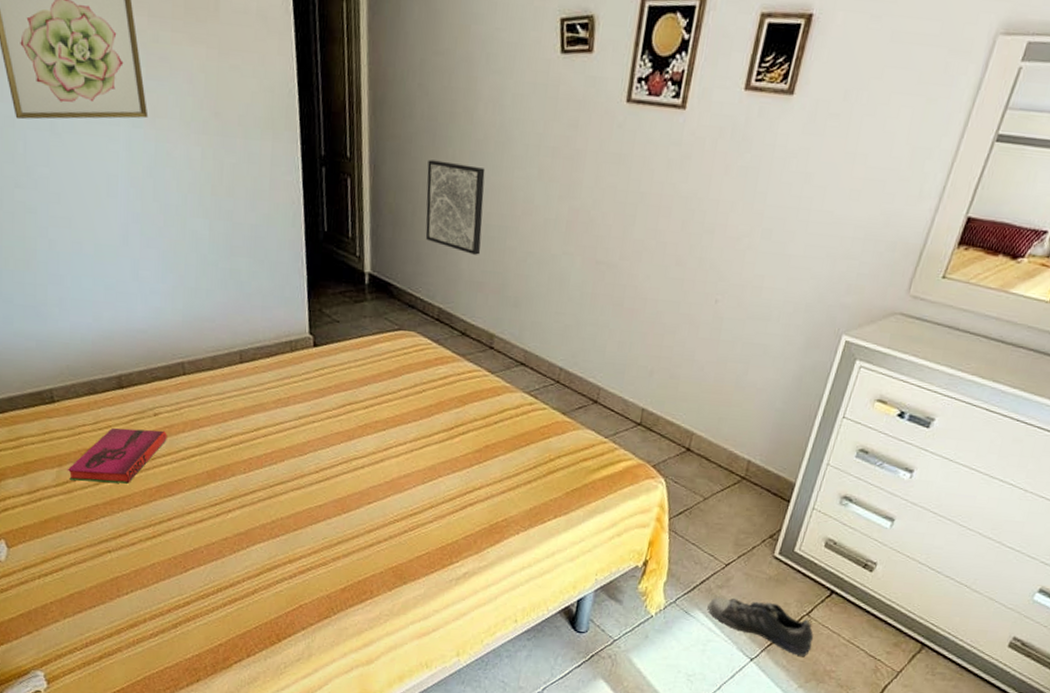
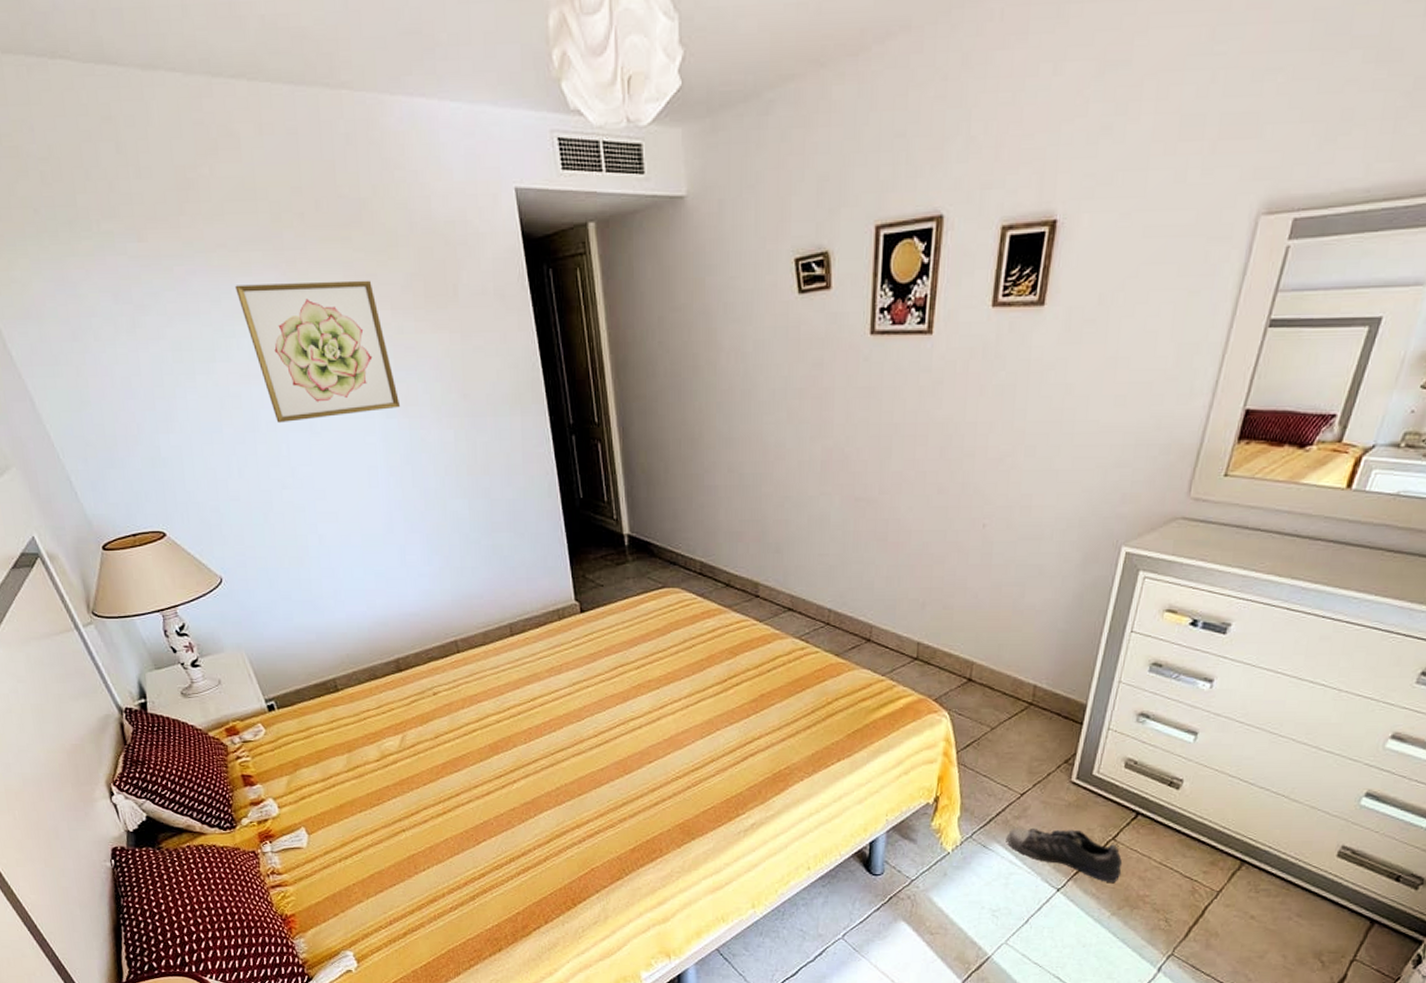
hardback book: present [67,428,167,484] -> none [356,709,448,764]
wall art: present [425,159,485,255] -> none [676,415,737,505]

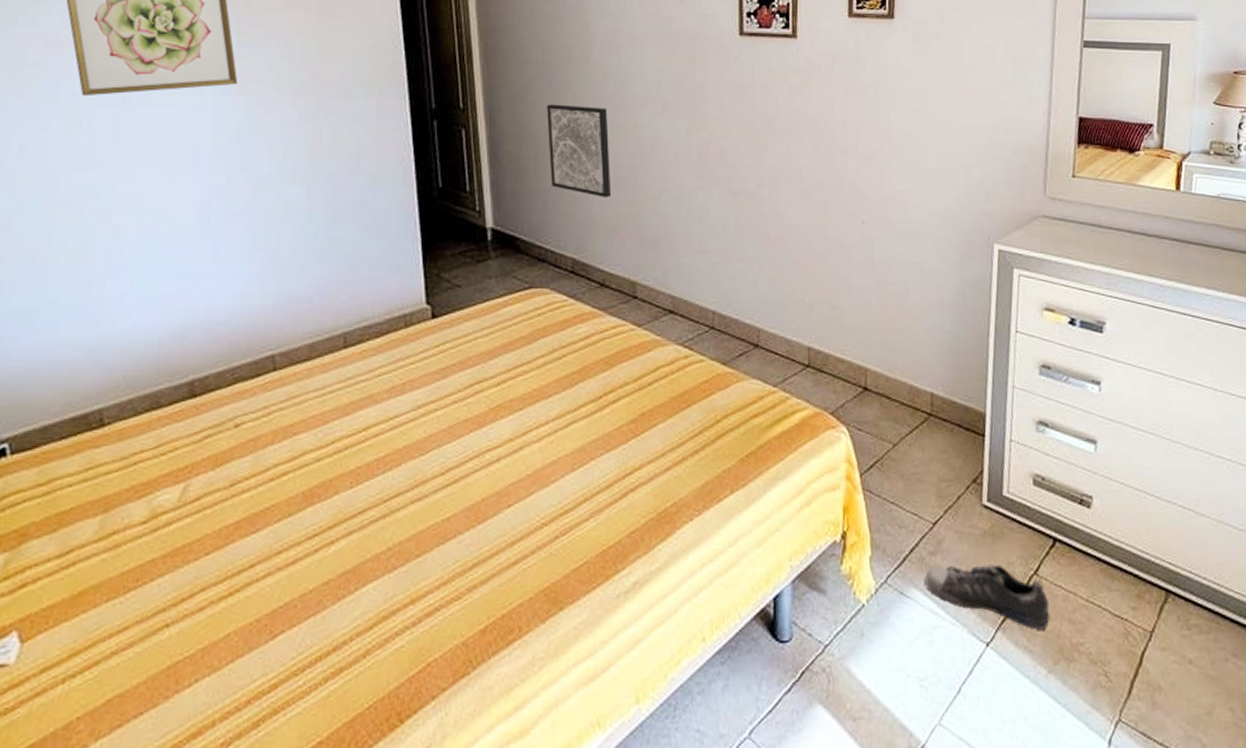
wall art: none [676,415,737,505] -> present [547,104,612,197]

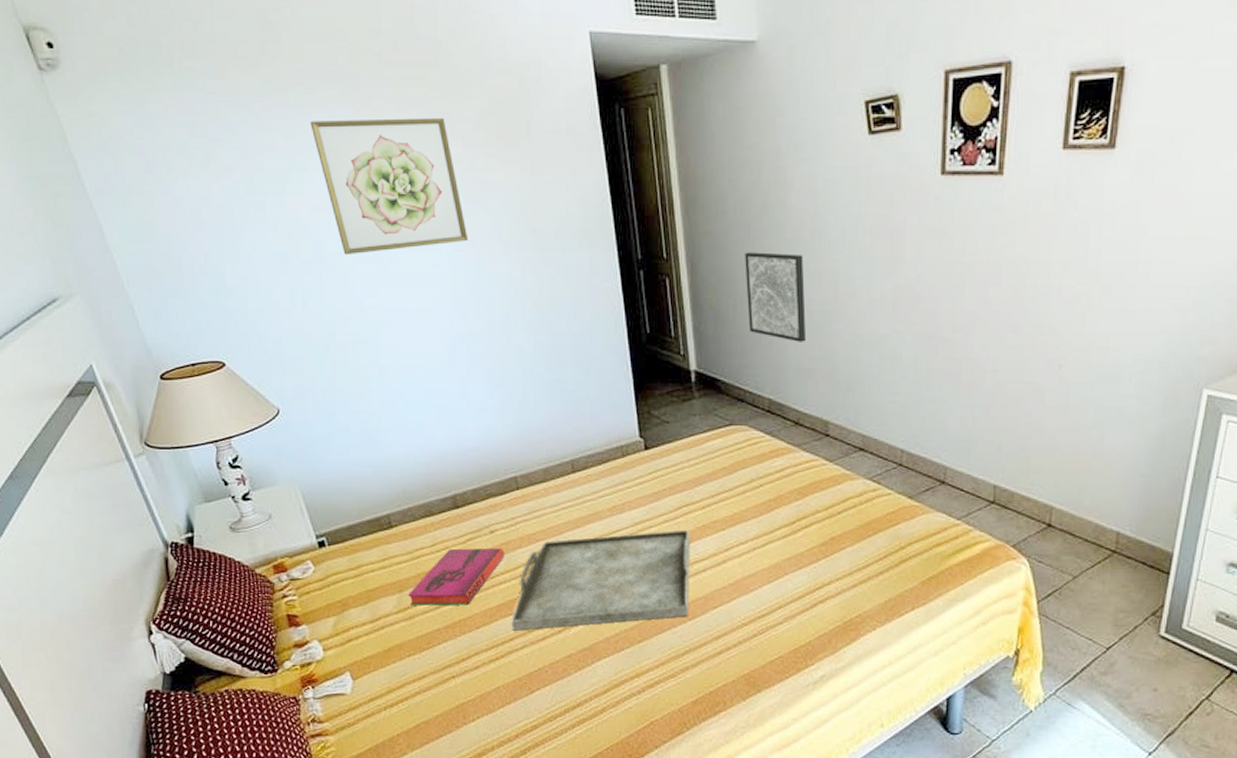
hardback book: none [114,445,252,529] -> present [407,547,505,606]
serving tray: none [252,411,482,554] -> present [511,529,690,631]
shoe: present [925,564,1051,630] -> none [1093,685,1218,746]

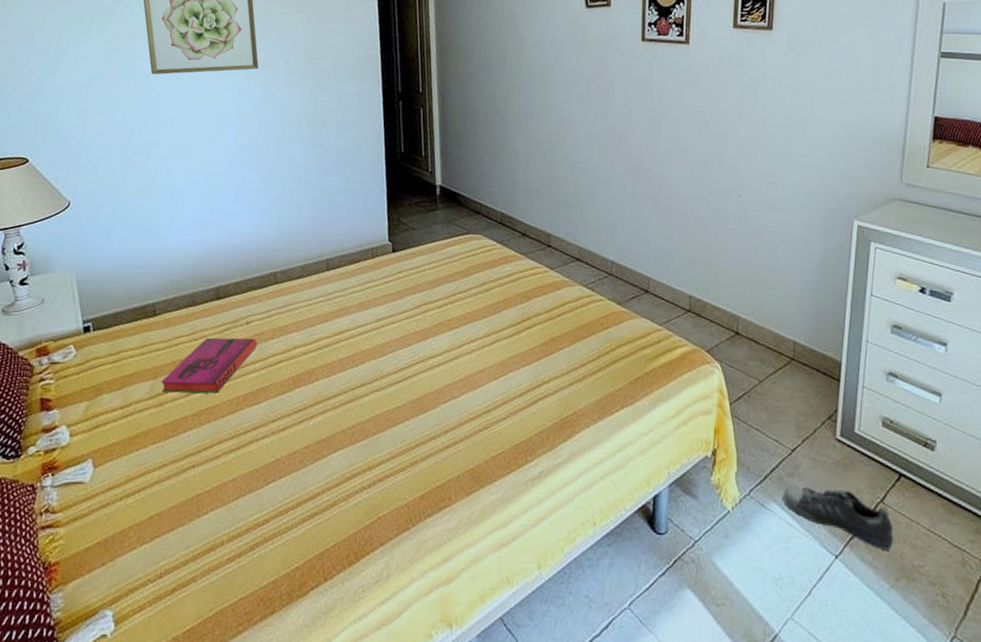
serving tray: present [511,529,690,631] -> none [255,326,427,420]
wall art: present [745,252,807,342] -> none [485,91,534,166]
shoe: none [1093,685,1218,746] -> present [783,486,894,550]

